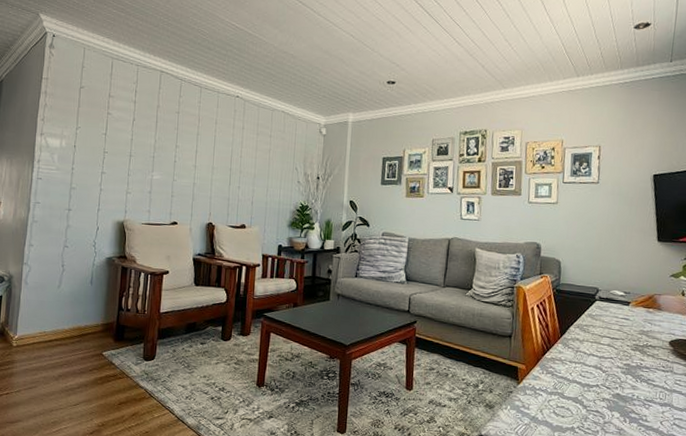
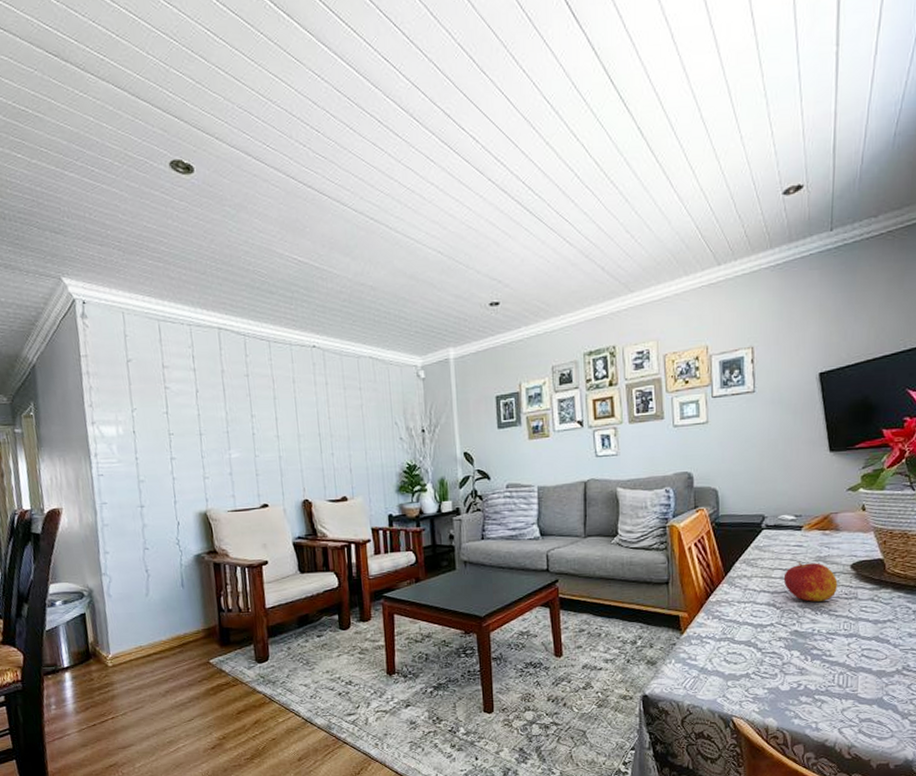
apple: none [610,333,657,371] -> present [783,562,838,602]

